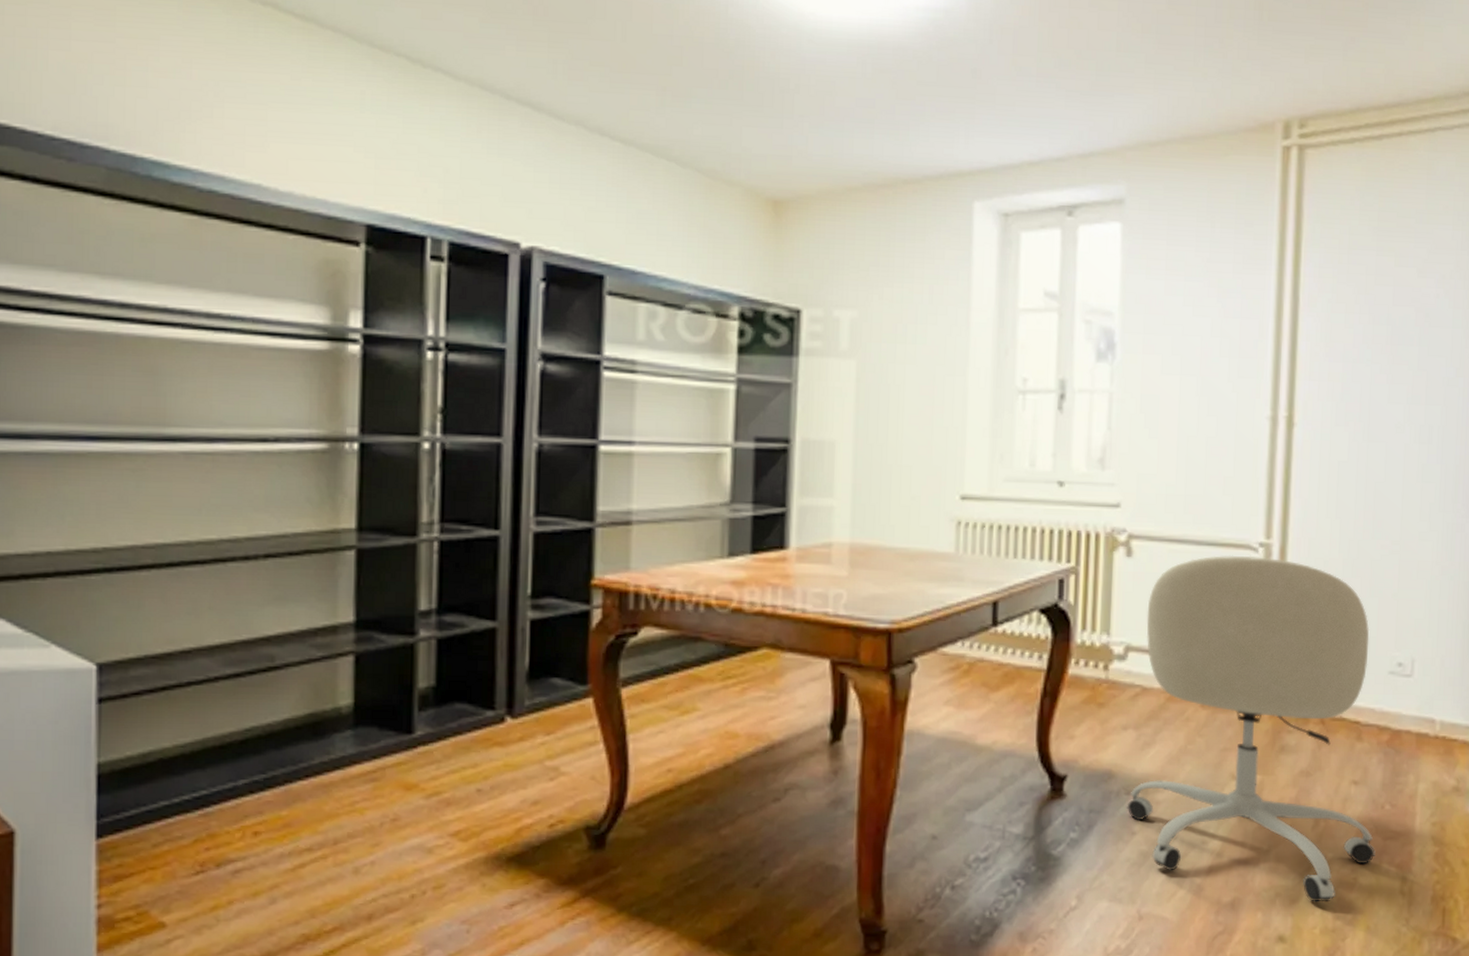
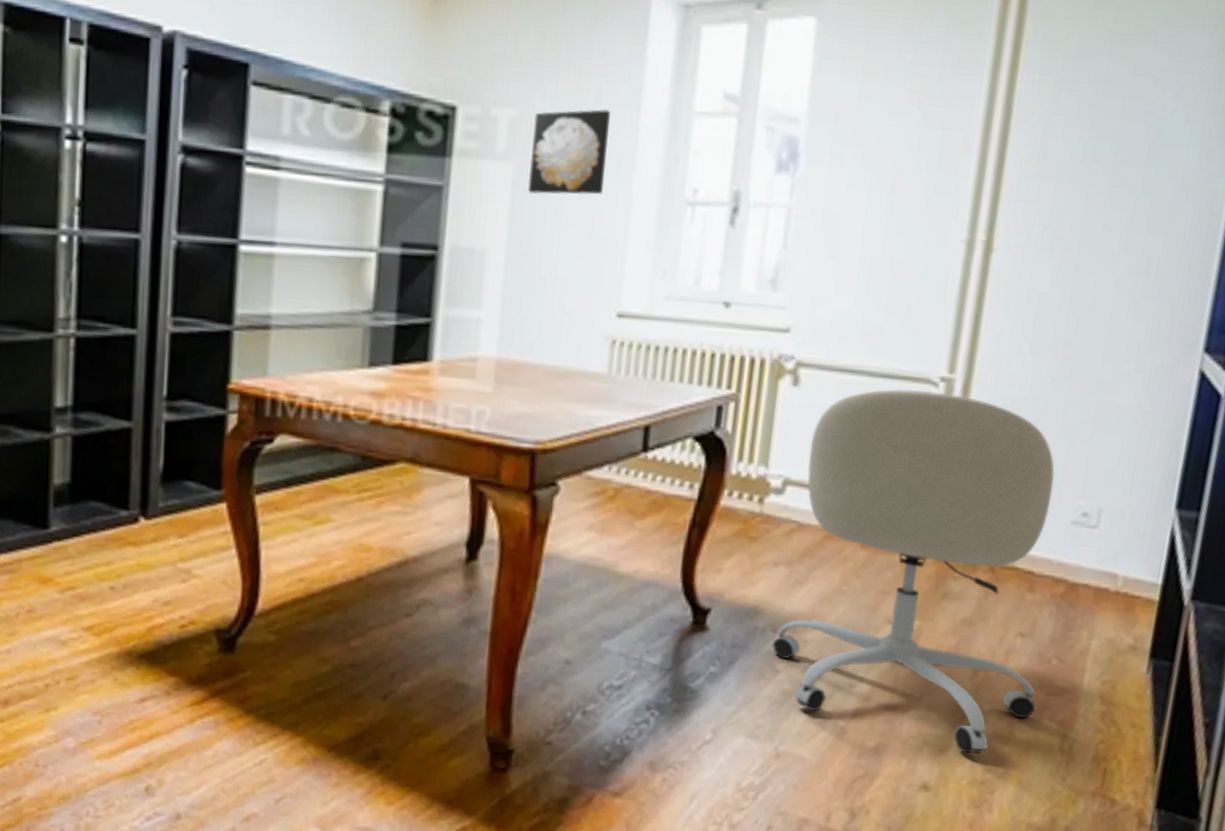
wall art: none [870,308,943,388] -> present [528,109,610,195]

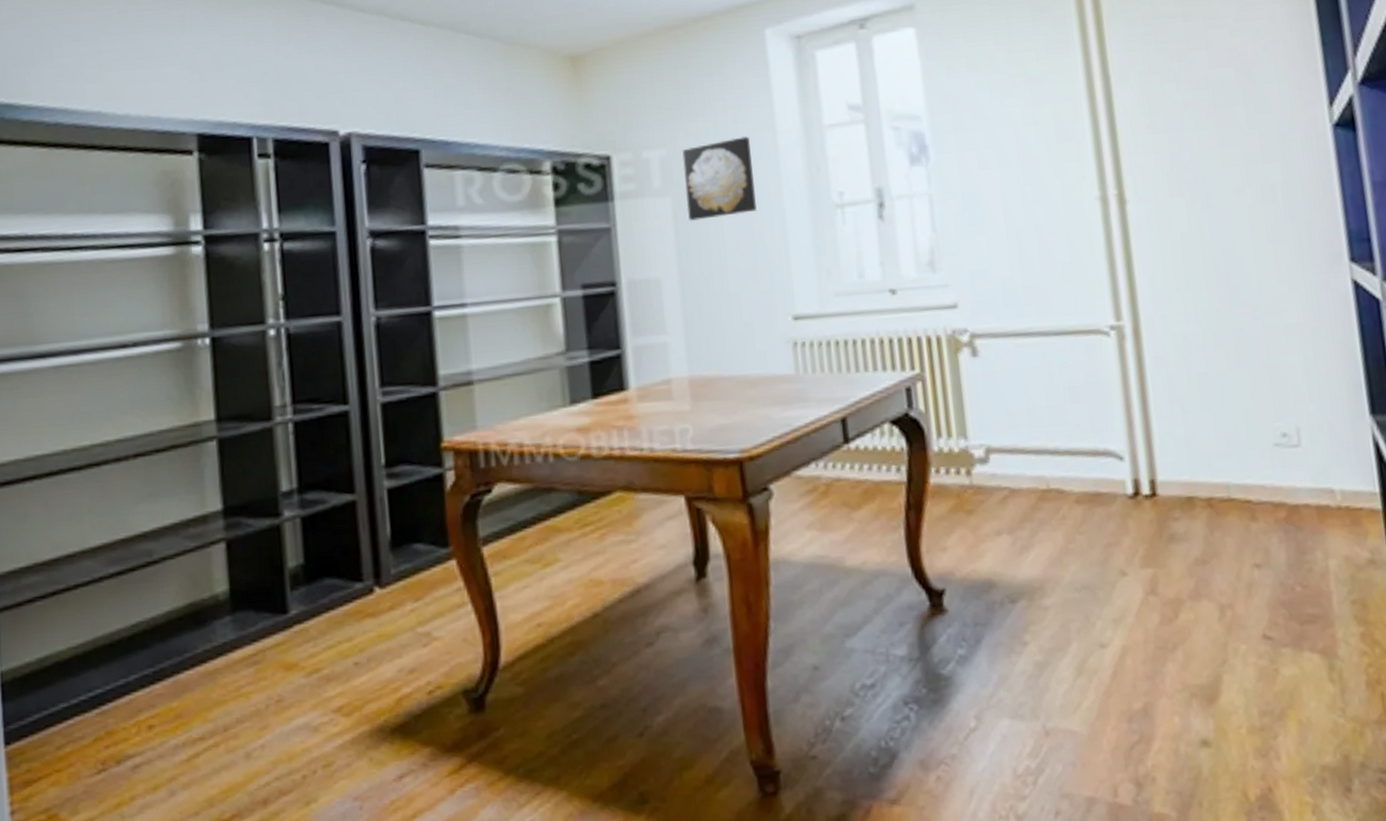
office chair: present [770,389,1055,754] -> none [1002,340,1294,700]

